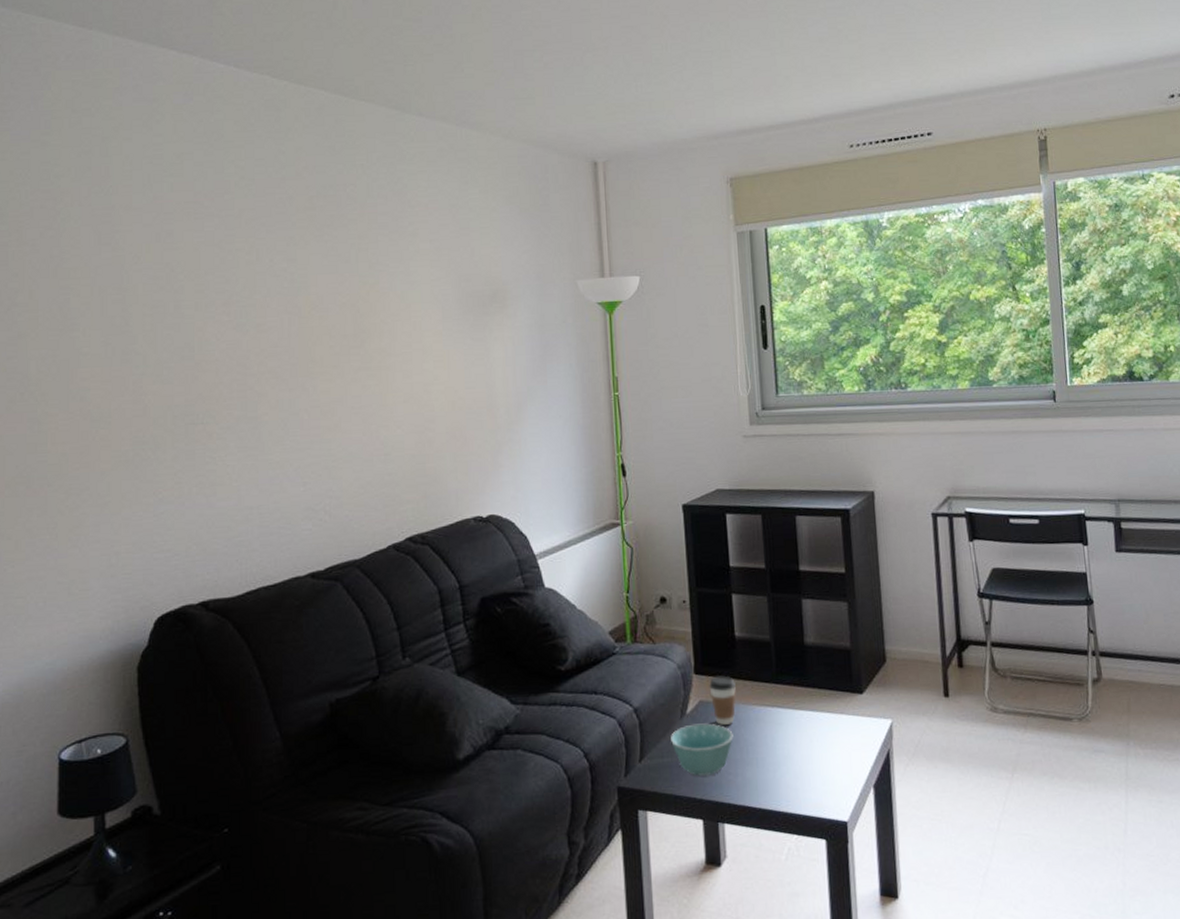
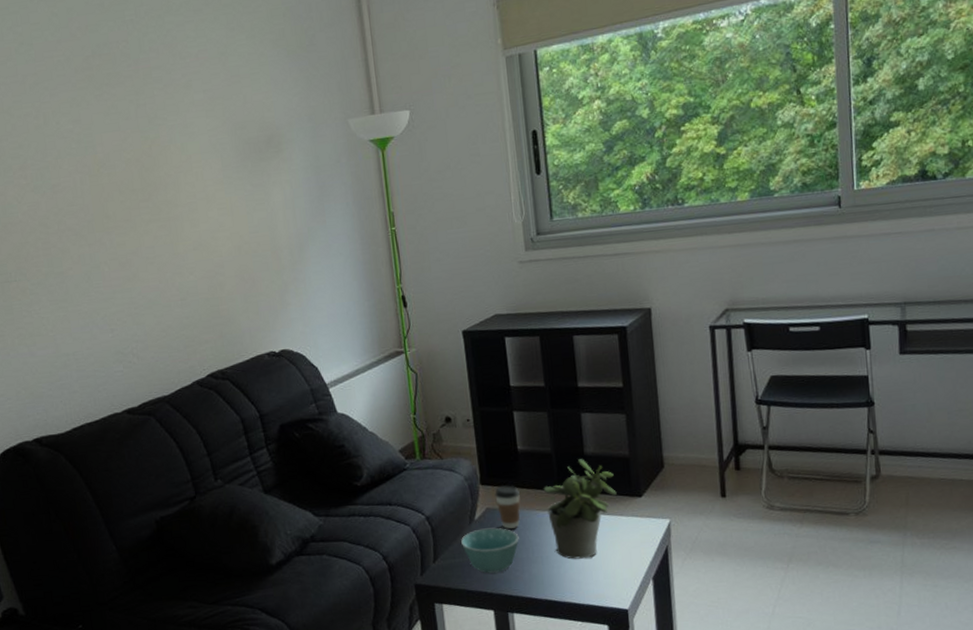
potted plant: none [760,649,837,762] -> present [543,459,617,559]

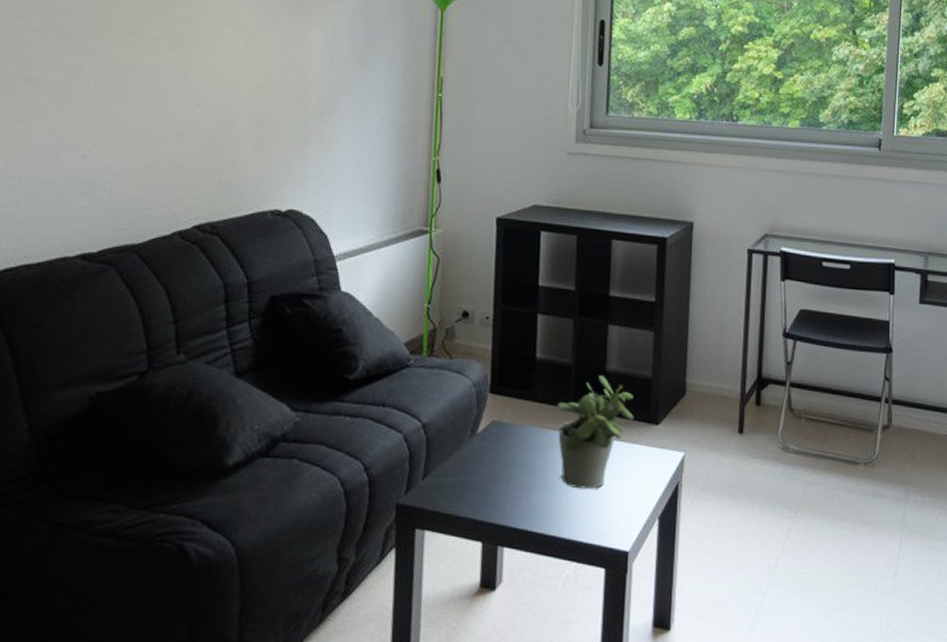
bowl: present [461,527,519,574] -> none [458,444,523,499]
coffee cup: present [495,485,521,529] -> none [503,396,531,447]

